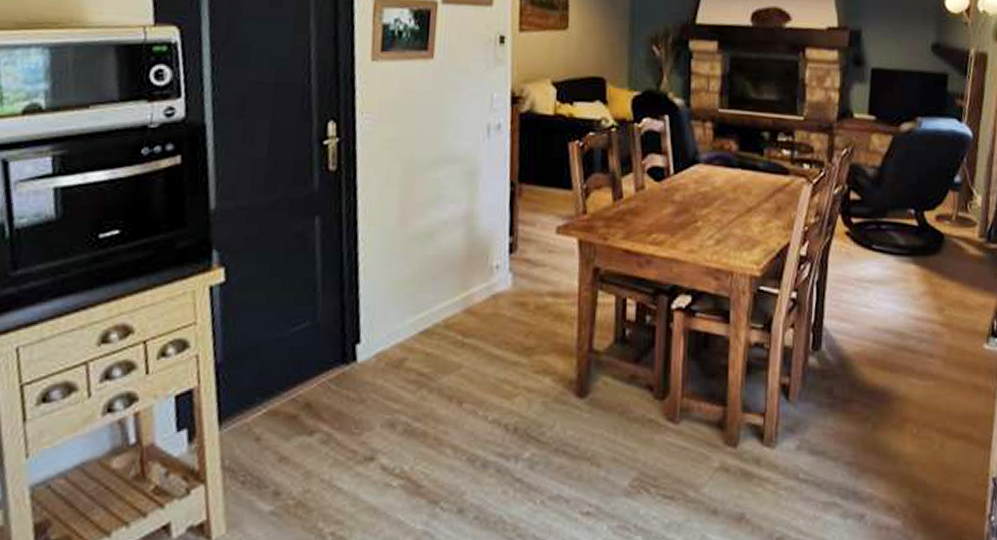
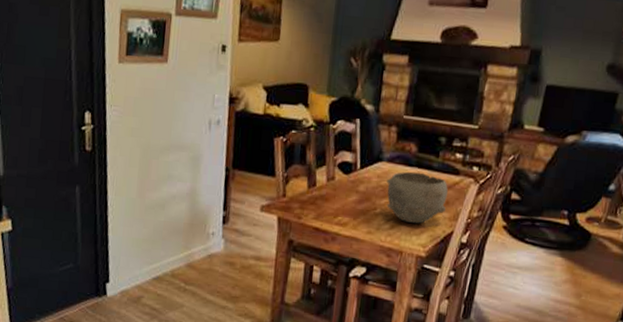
bowl: none [706,174,778,236] -> present [387,171,448,224]

